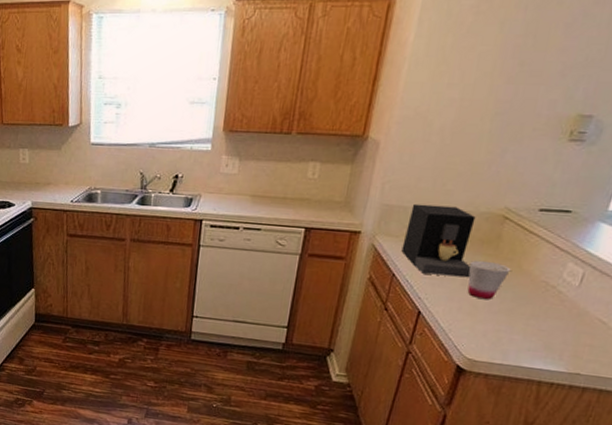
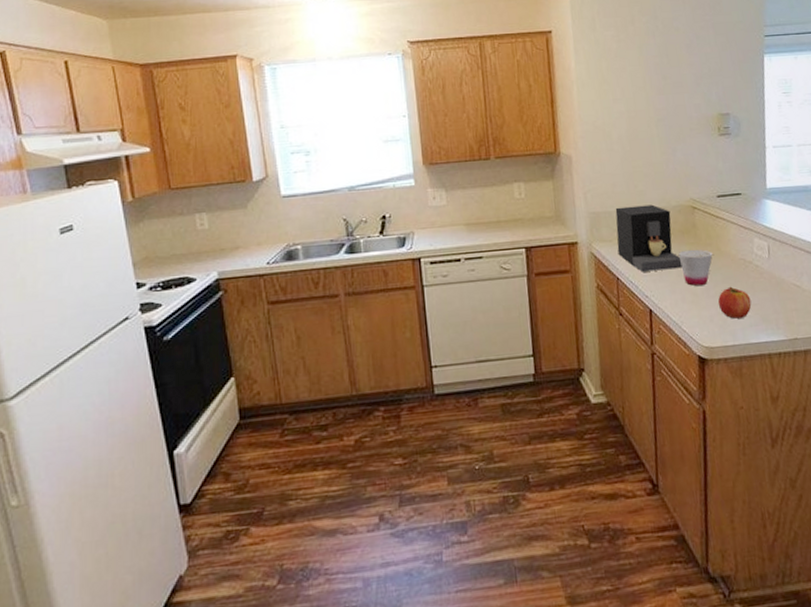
fruit: none [497,306,540,341] -> present [718,286,752,319]

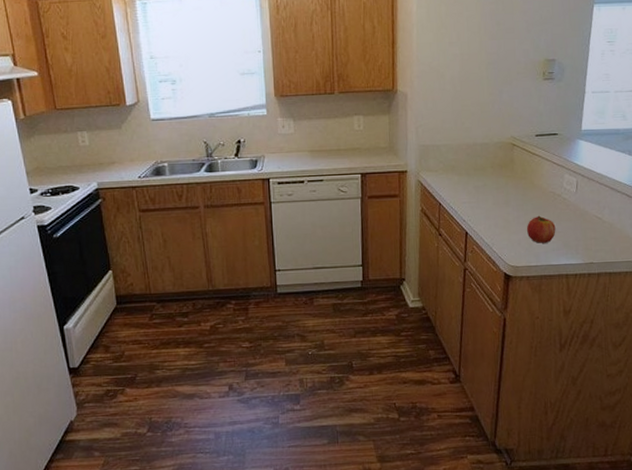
coffee maker: present [615,204,683,272] -> none [442,140,498,199]
cup: present [678,249,713,286] -> none [495,181,526,213]

